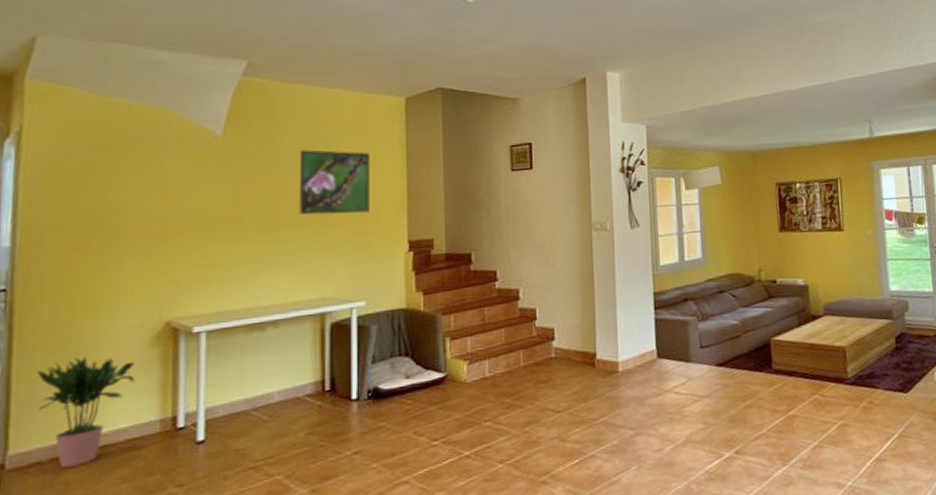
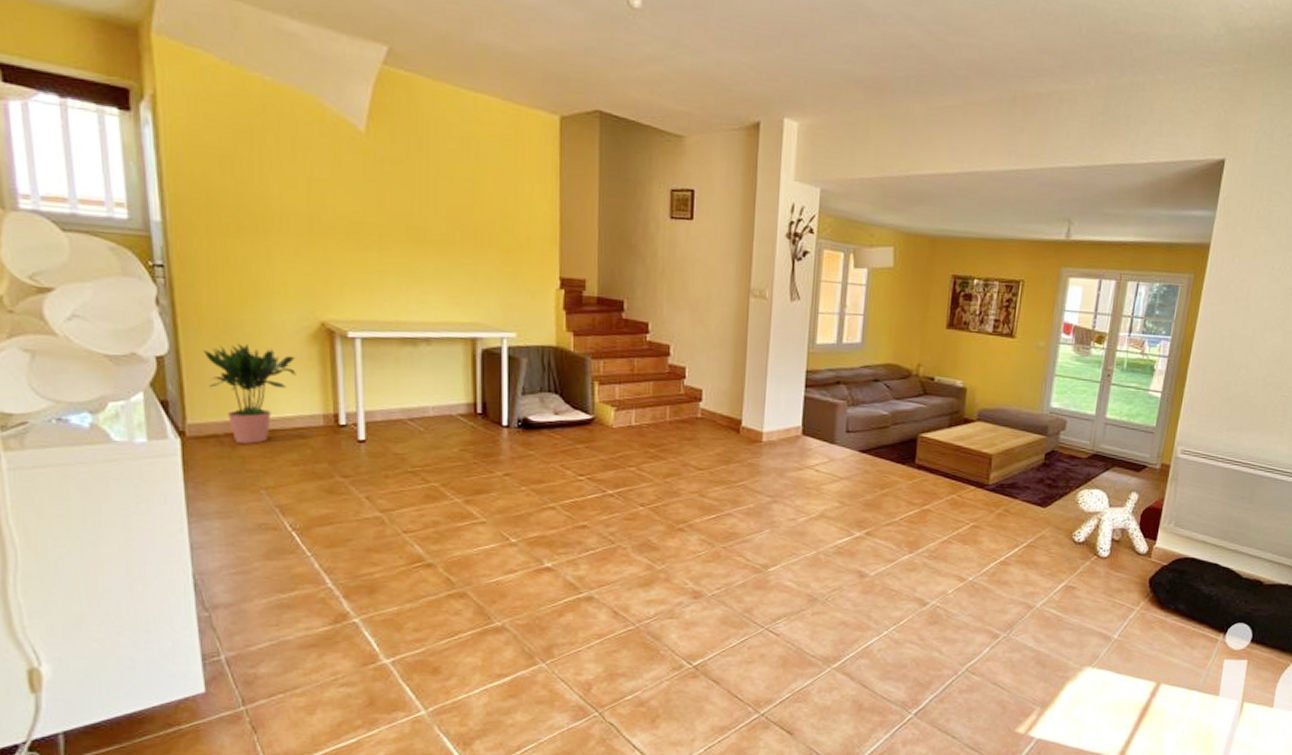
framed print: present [299,150,370,215] -> none [448,161,521,241]

